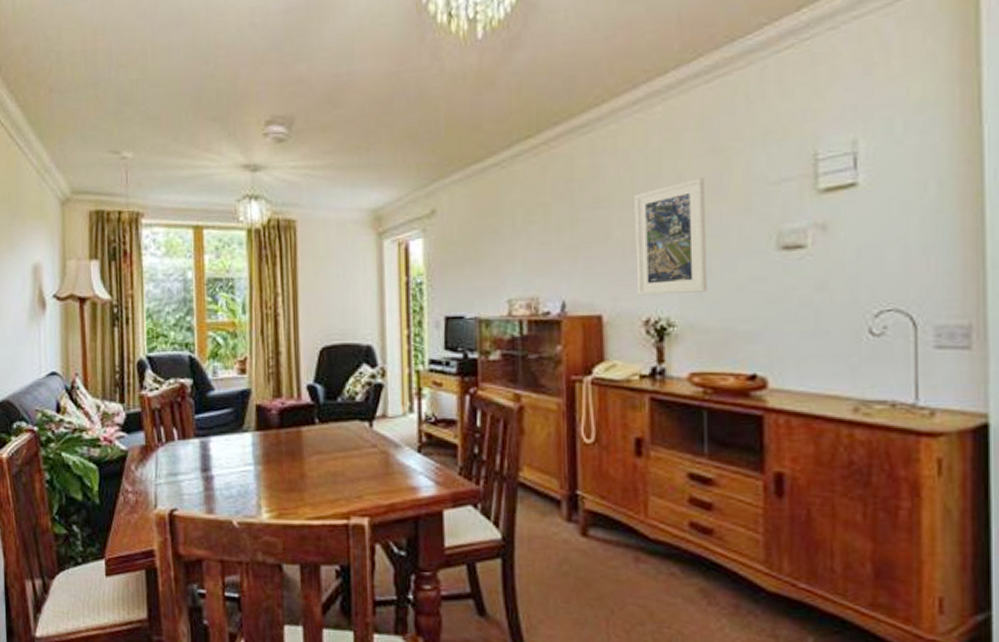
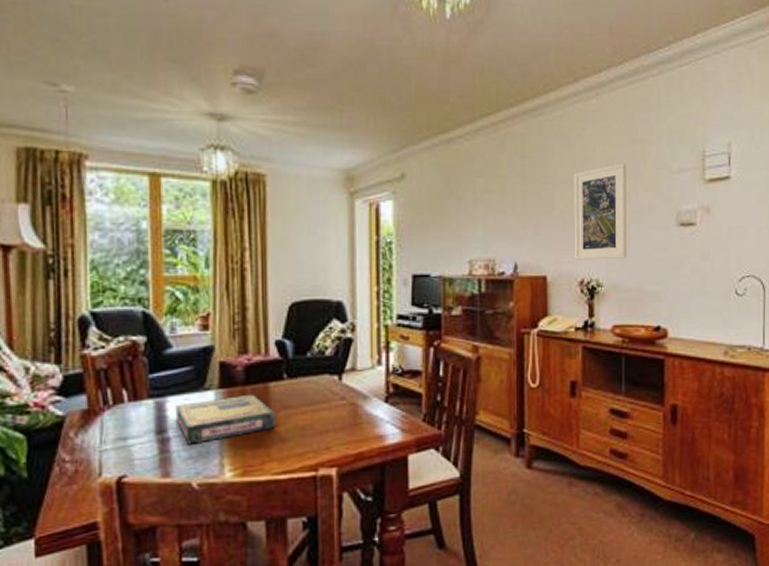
video game box: none [217,437,308,484] -> present [175,394,275,444]

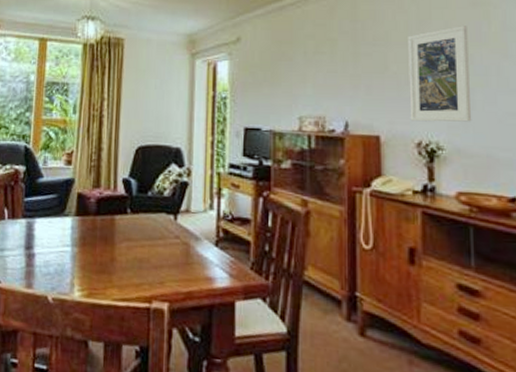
video game box: present [175,394,275,444] -> none [40,223,118,262]

